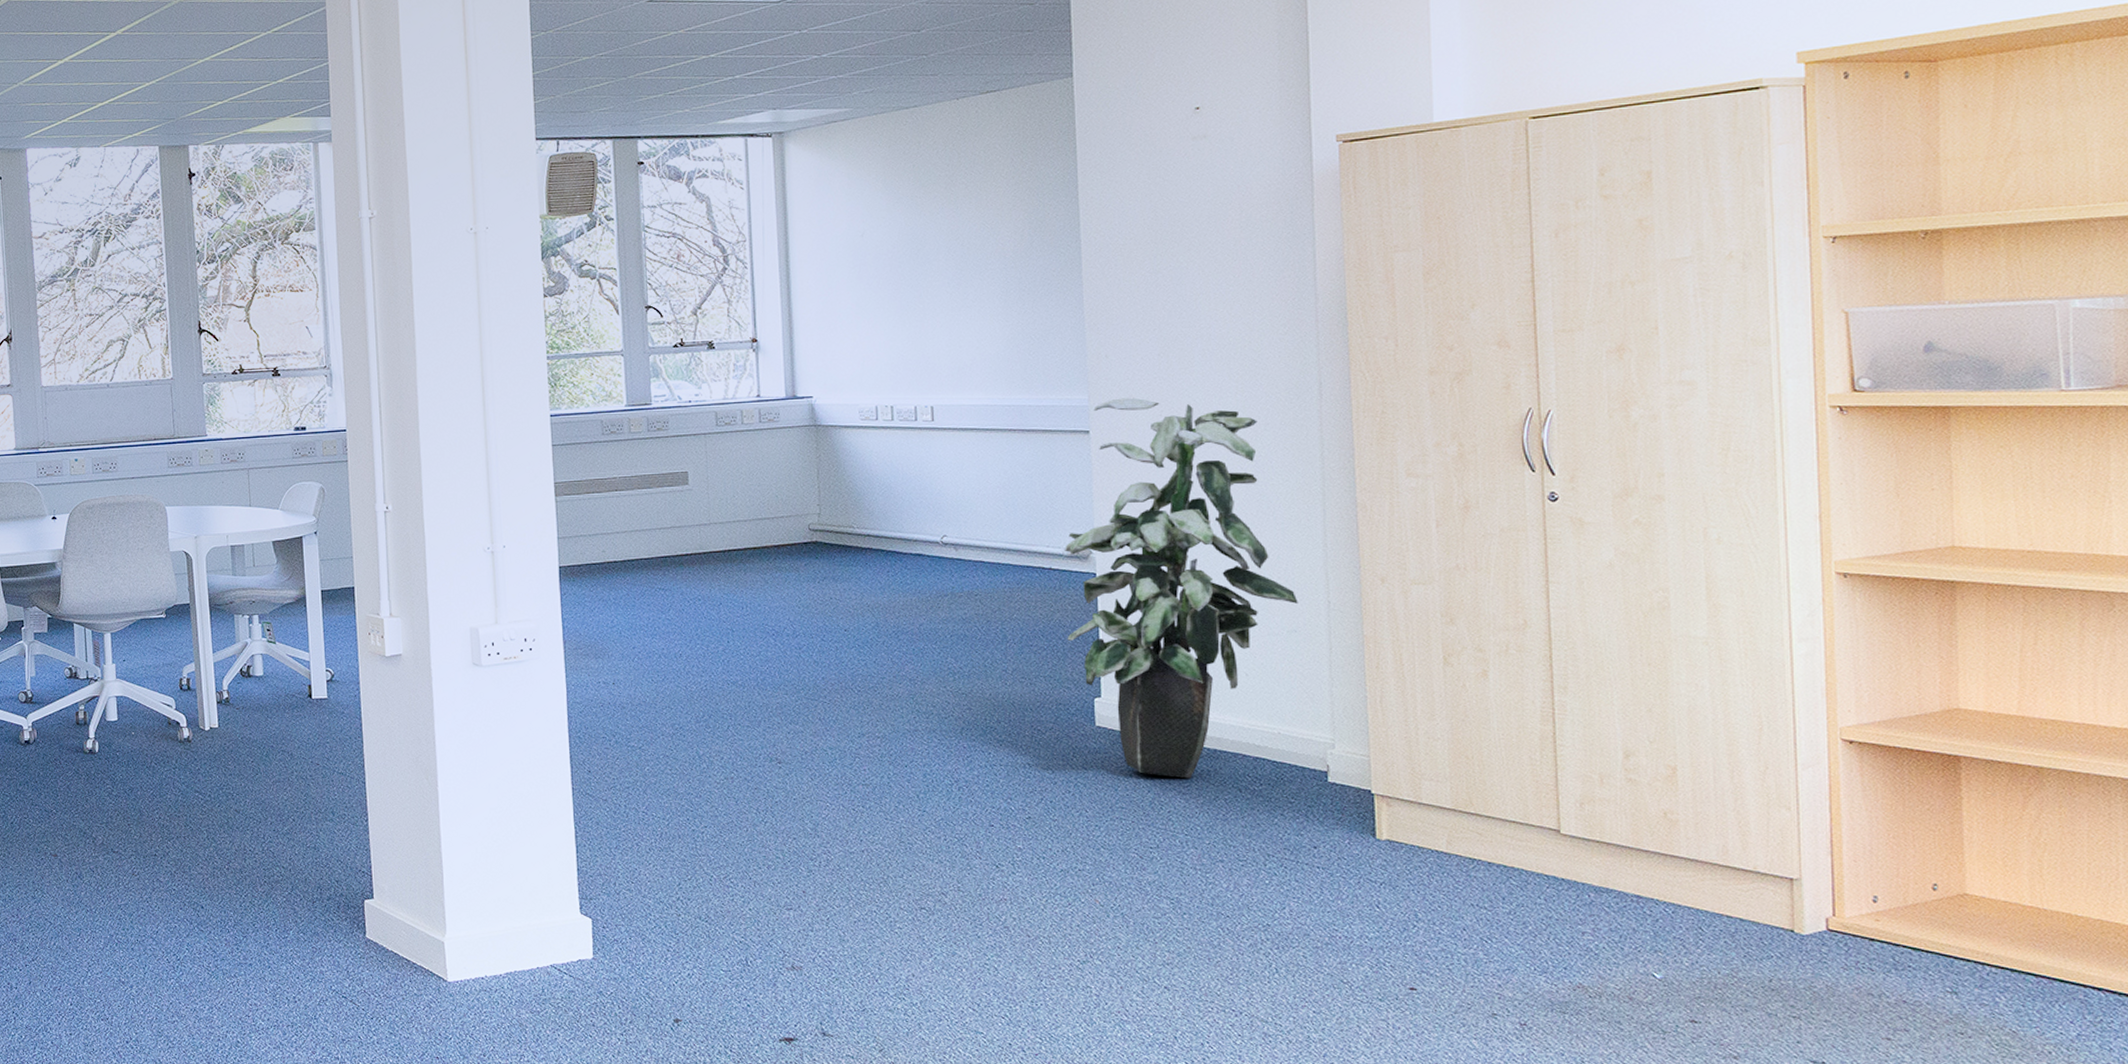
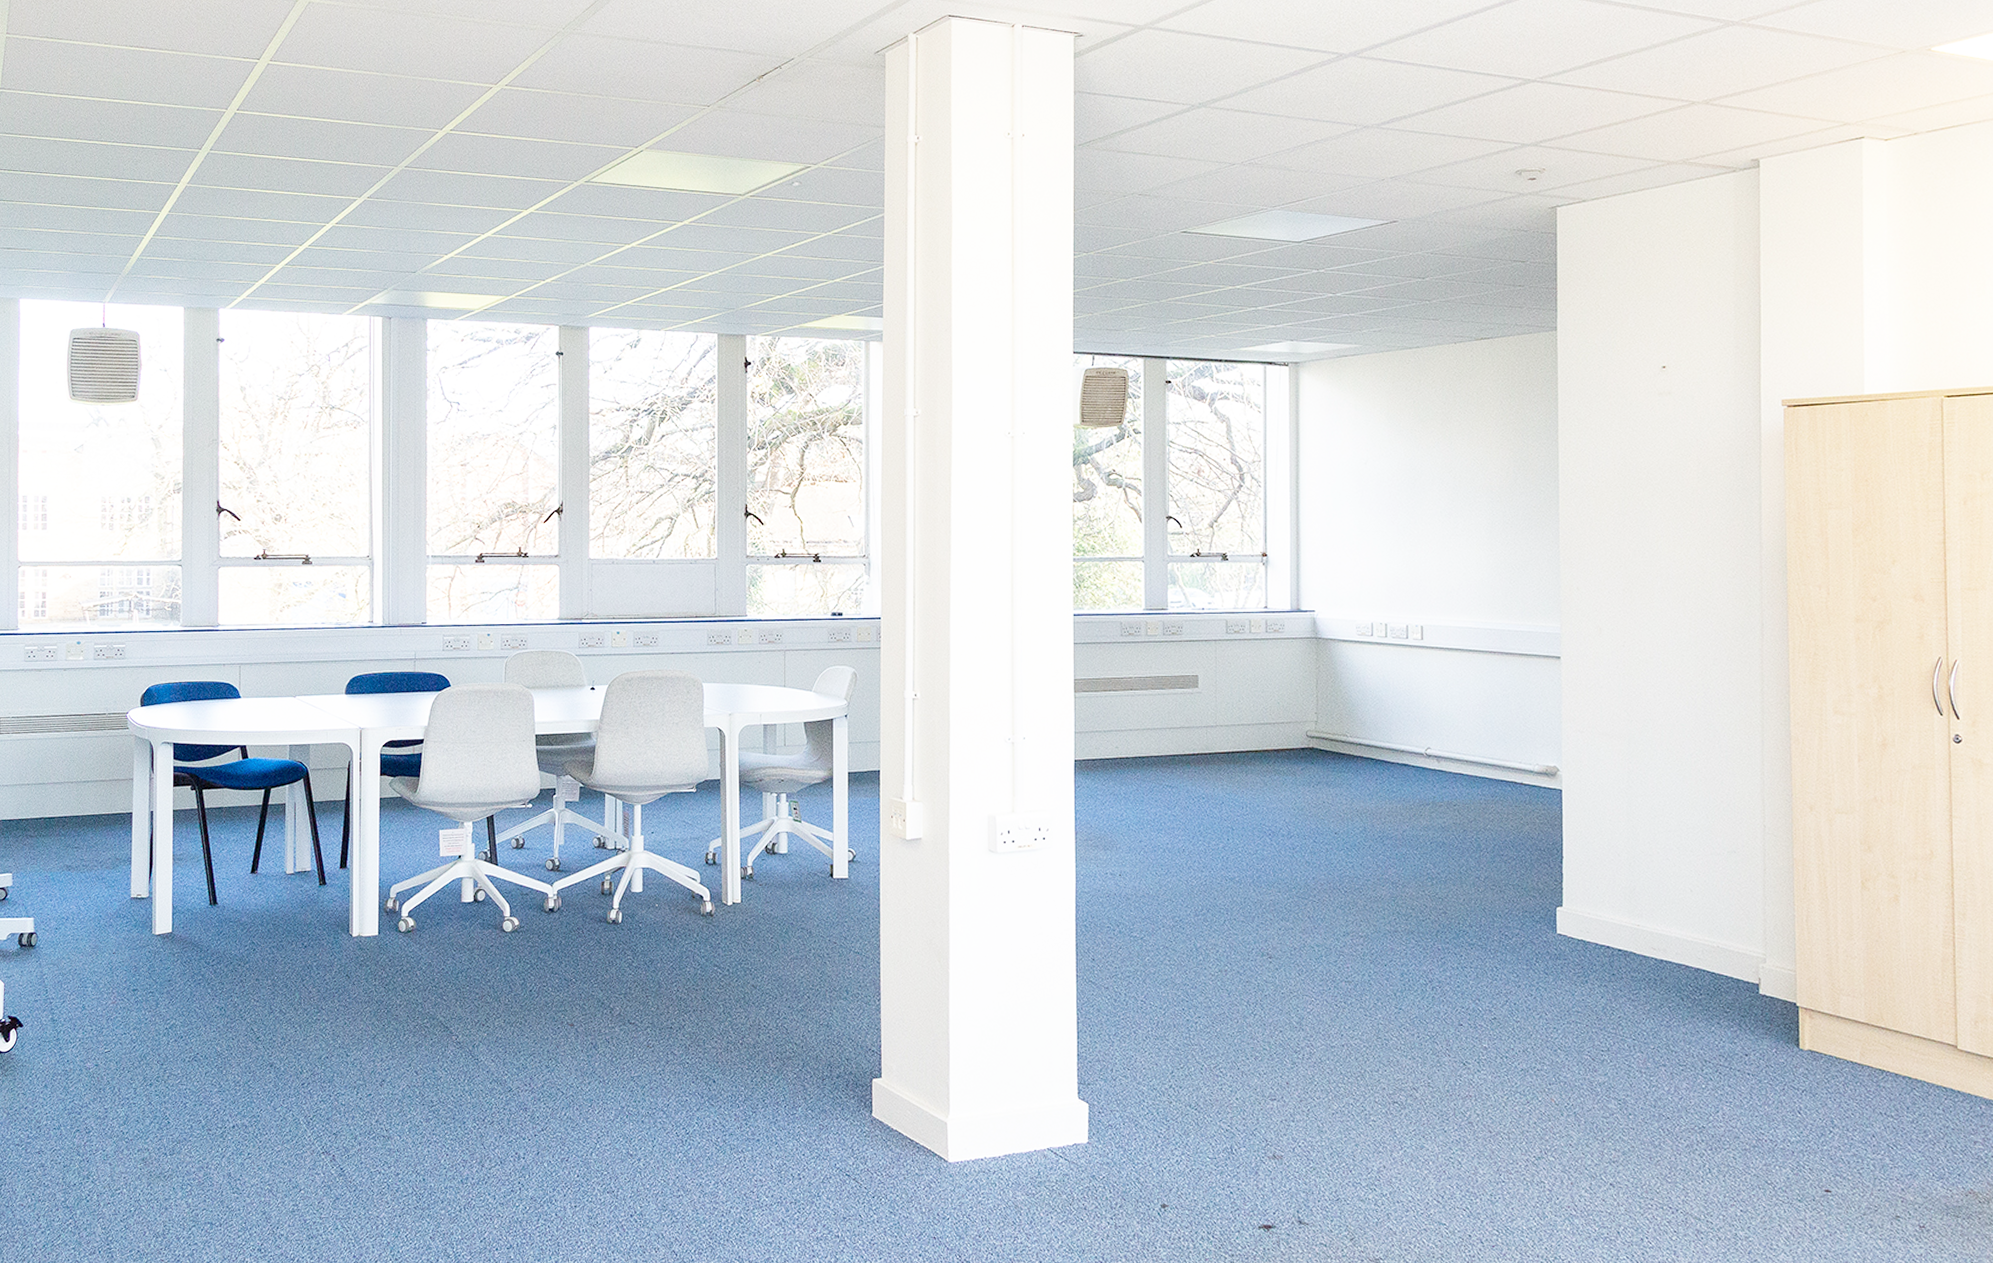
indoor plant: present [1065,397,1298,779] -> none [1534,628,1738,987]

